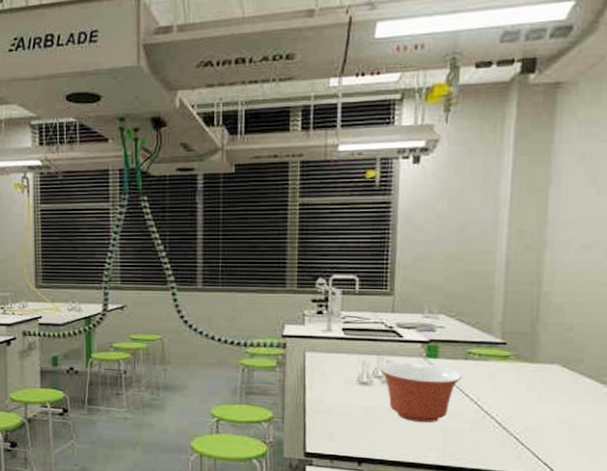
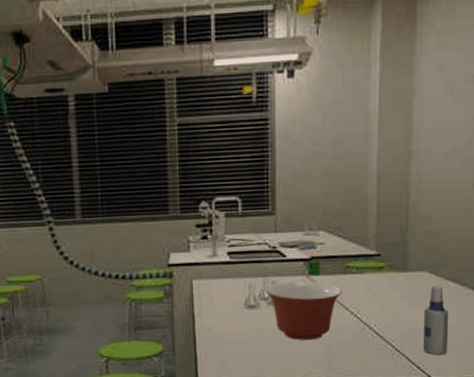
spray bottle: none [552,379,584,454] -> present [423,285,449,356]

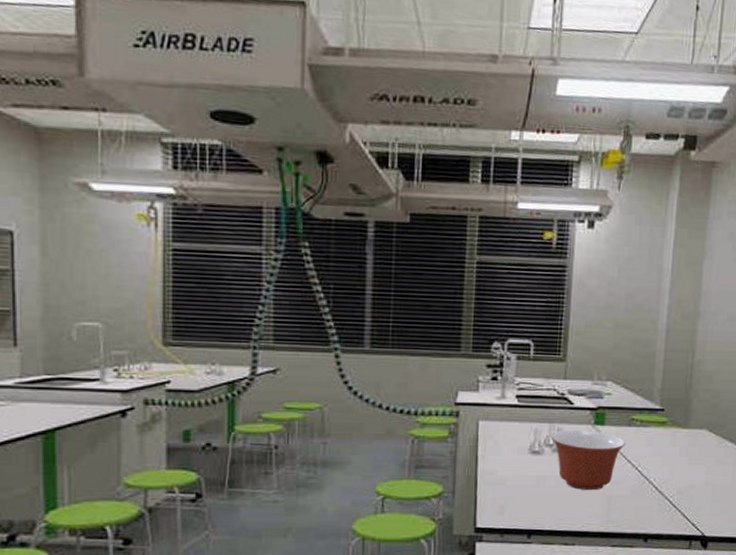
spray bottle: present [423,285,449,356] -> none [699,443,725,514]

